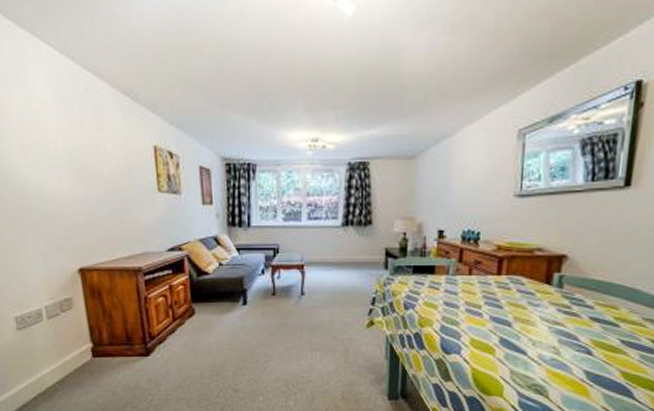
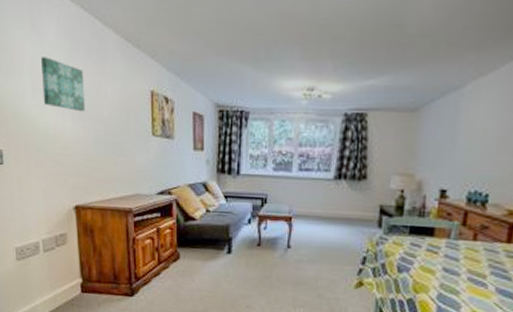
wall art: none [28,113,83,170] -> present [40,57,85,112]

